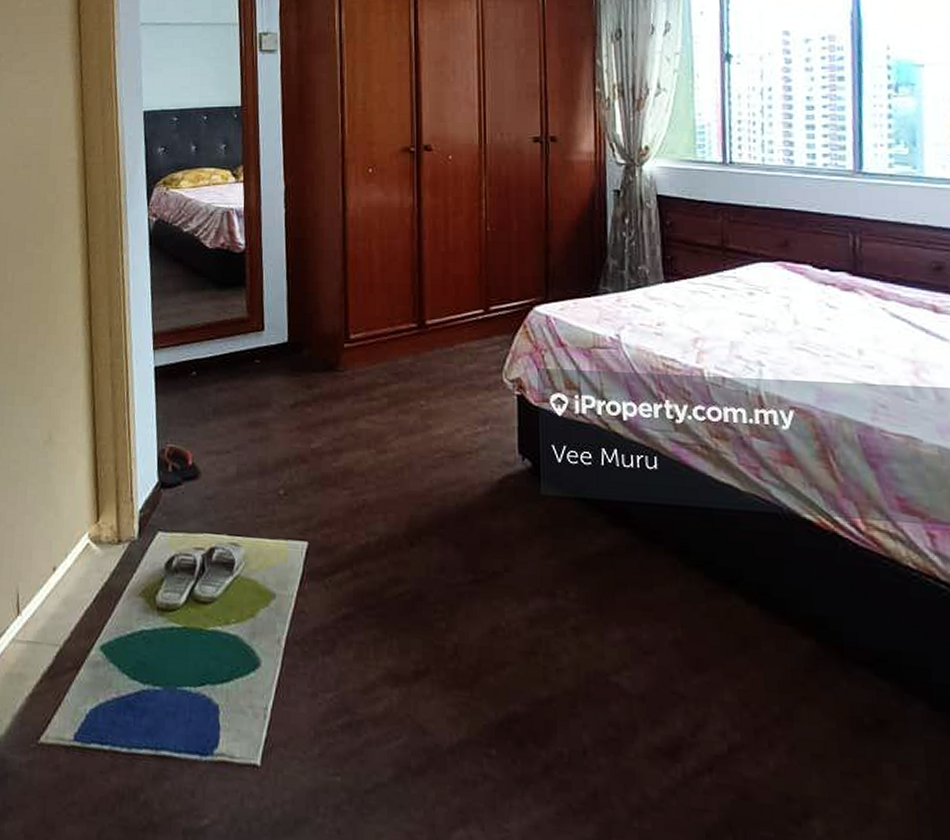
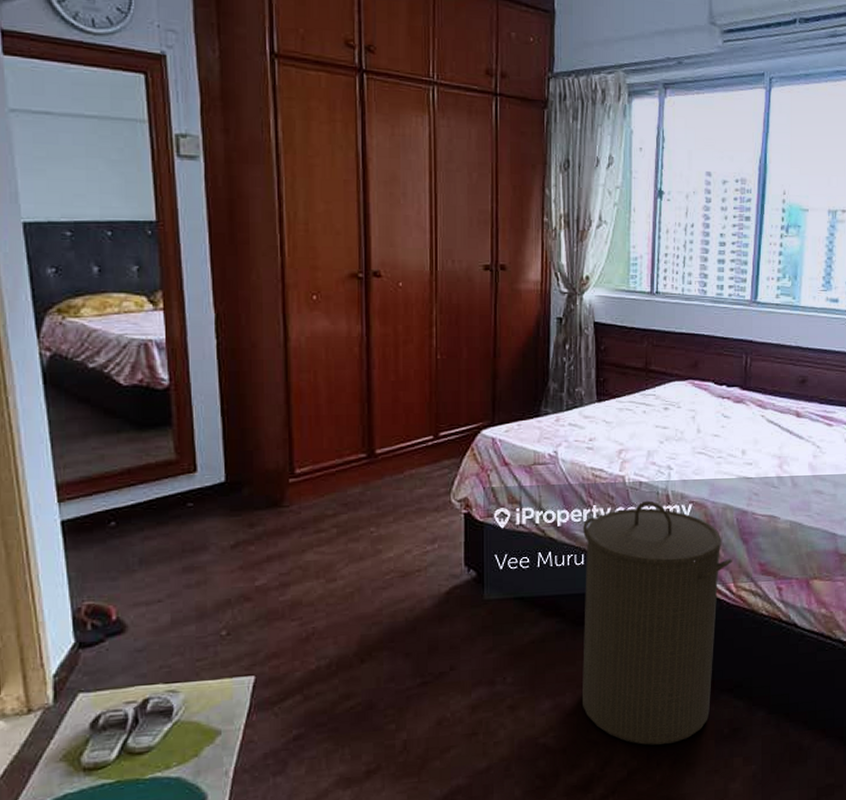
laundry hamper: none [654,401,857,721] -> present [582,500,732,746]

